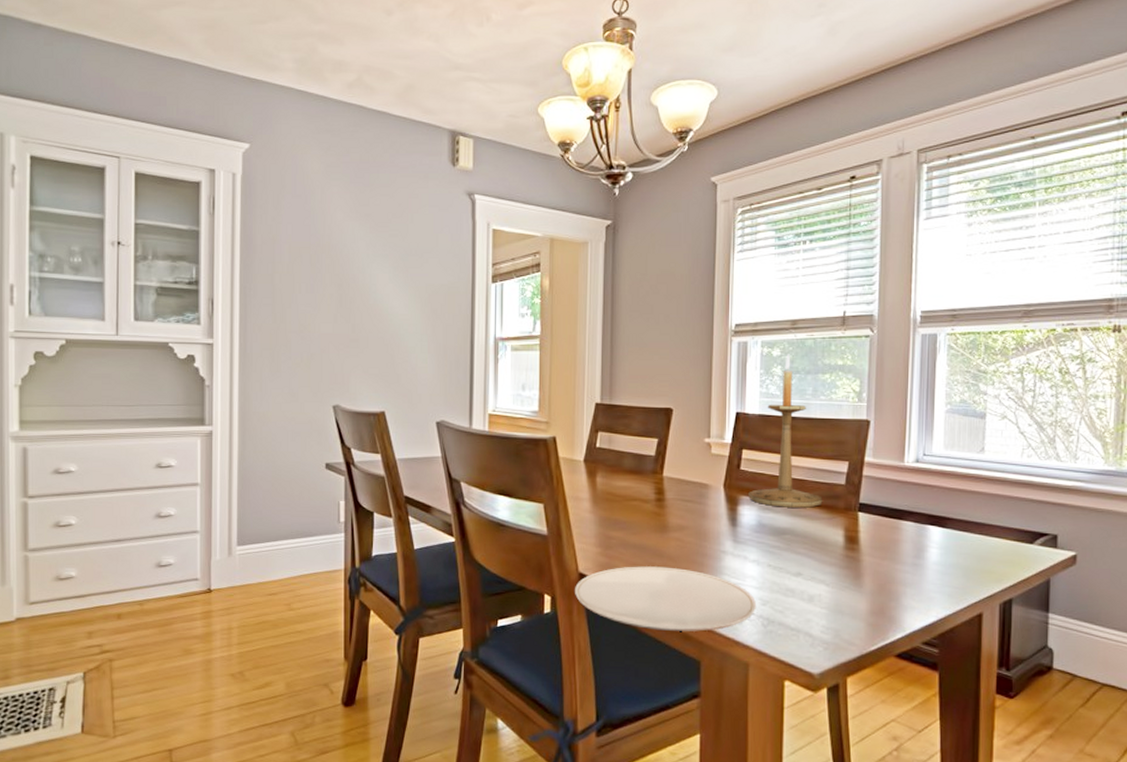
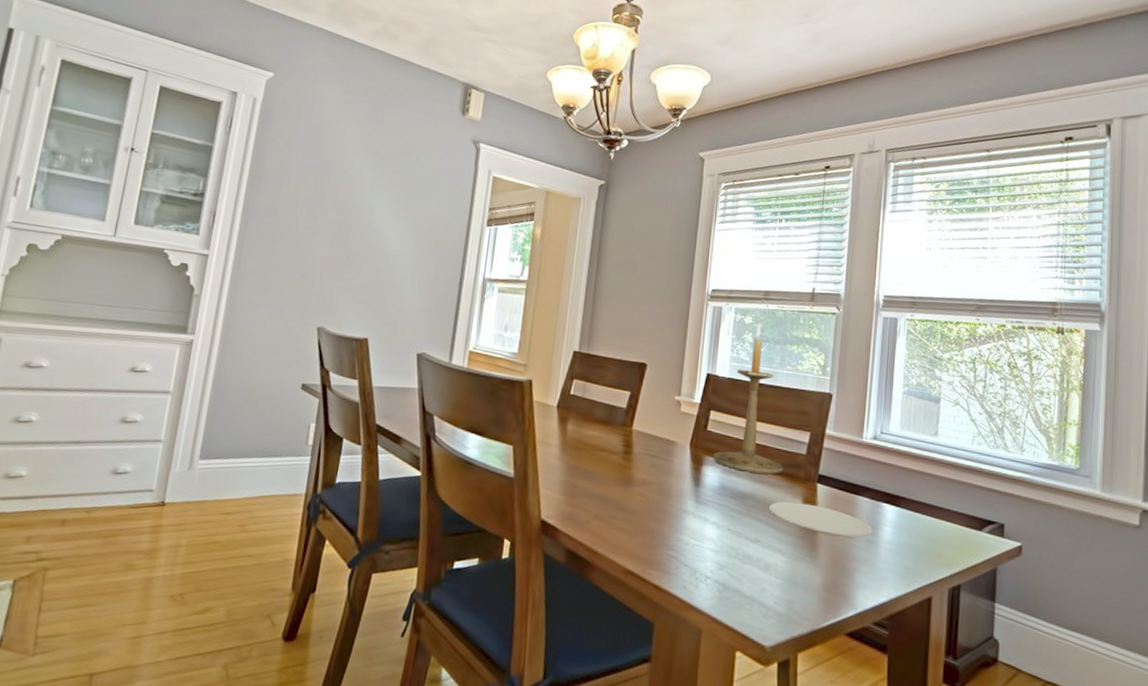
plate: present [574,566,757,632] -> none [534,517,714,592]
plate: none [809,532,918,562] -> present [768,501,872,538]

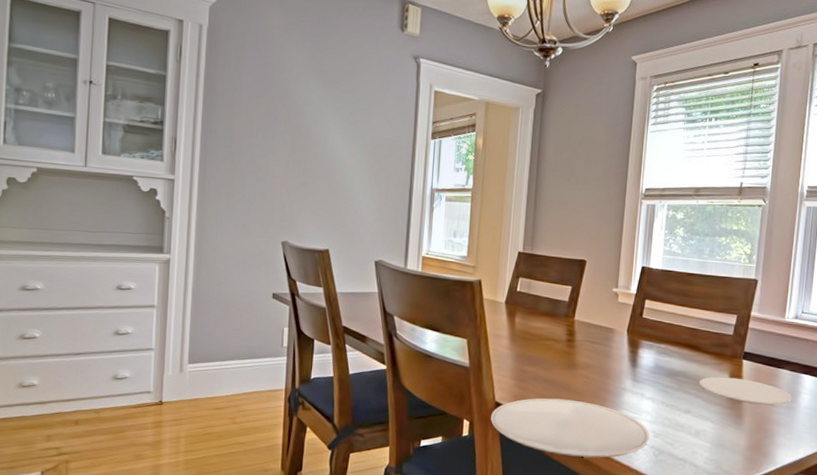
plate: none [534,517,714,592] -> present [490,398,650,458]
candlestick: present [713,323,784,475] -> none [648,217,713,354]

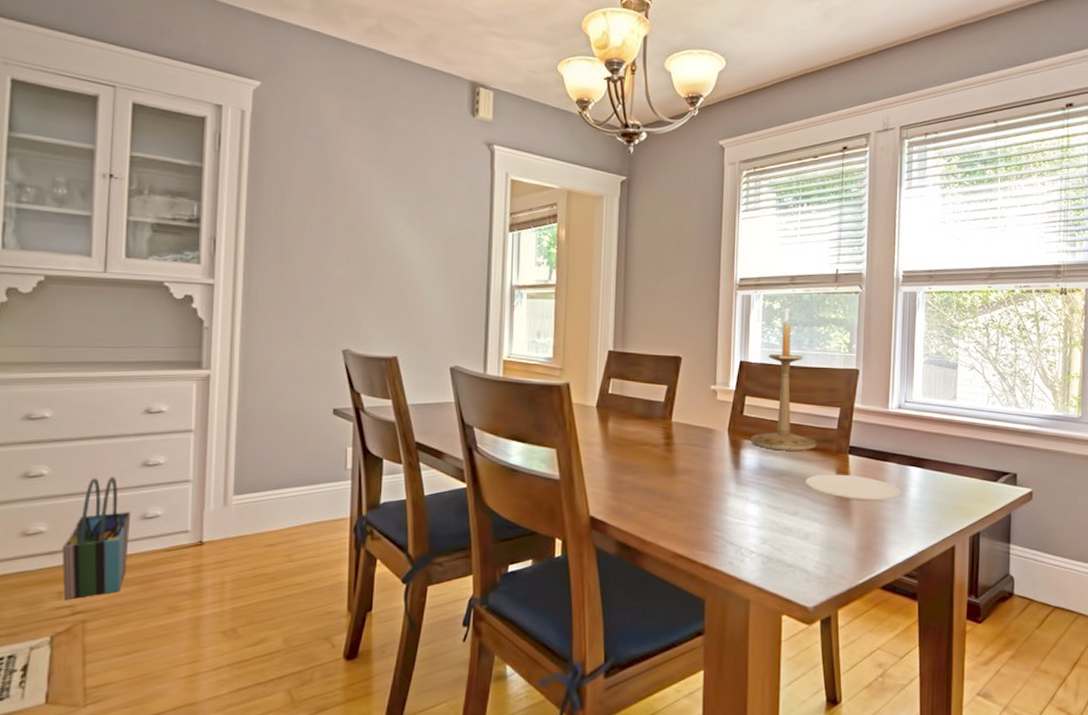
tote bag: none [50,342,105,443] -> present [62,477,131,600]
plate: present [490,398,650,458] -> none [584,509,758,571]
candlestick: none [648,217,713,354] -> present [750,307,817,451]

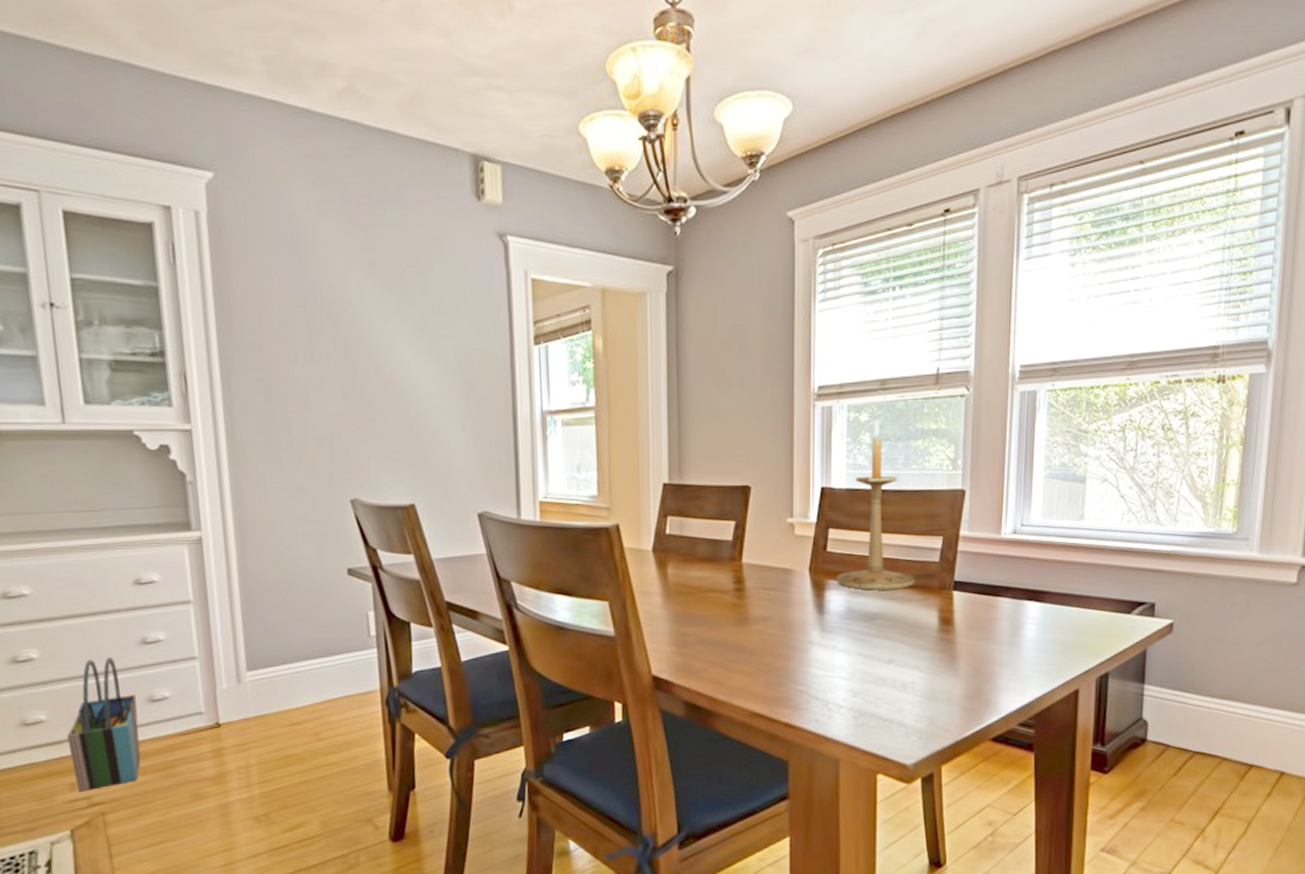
plate: present [805,474,900,501] -> none [901,614,1015,643]

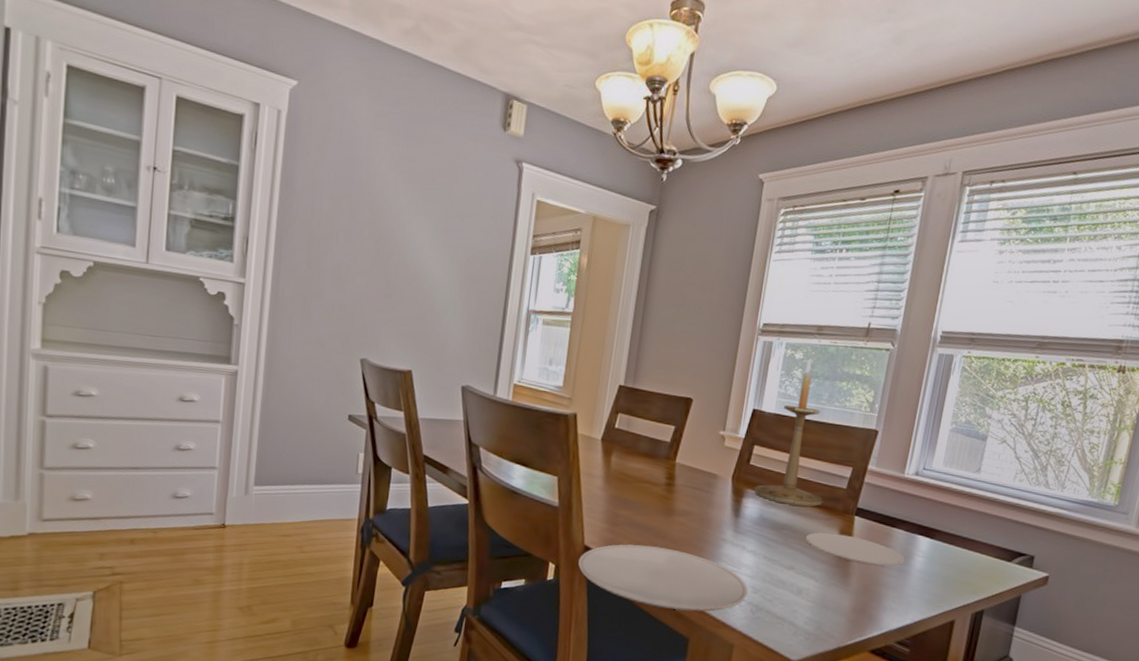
tote bag: present [67,657,141,792] -> none [104,455,164,562]
plate: none [647,663,847,732] -> present [577,544,749,612]
plate: none [901,614,1015,643] -> present [805,532,905,567]

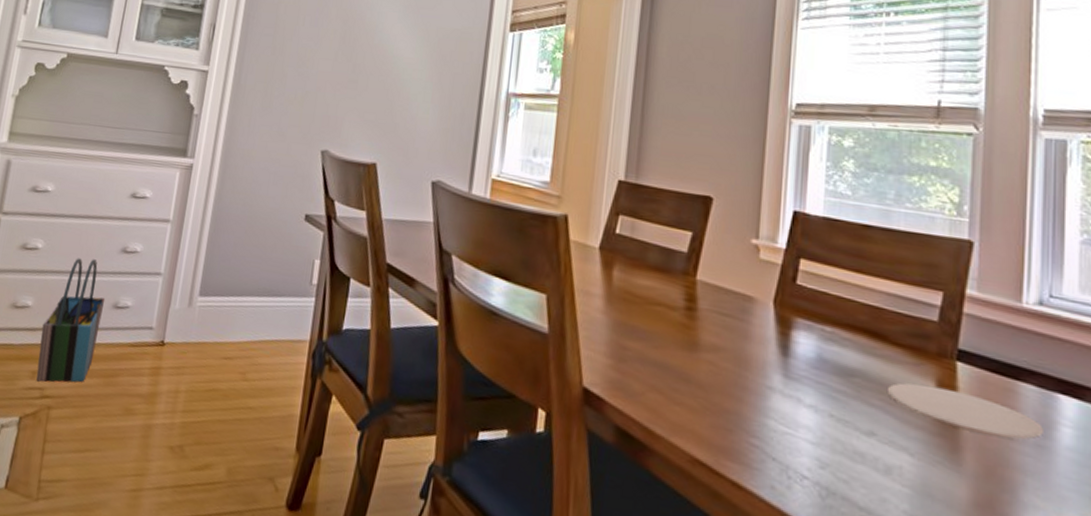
tote bag: none [104,455,164,562] -> present [36,258,106,382]
plate: present [577,544,749,612] -> none [575,387,813,492]
candlestick: present [754,358,824,507] -> none [806,146,907,347]

